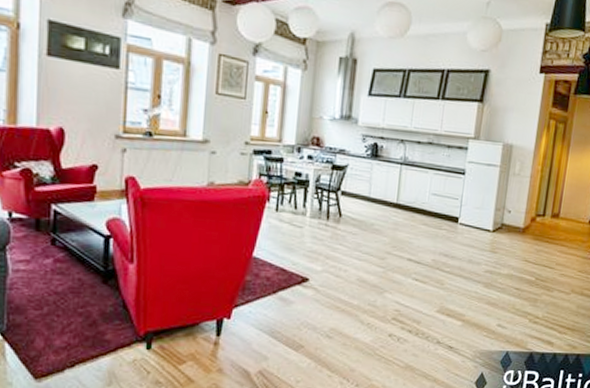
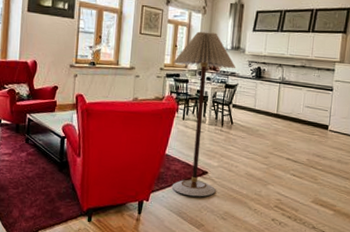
floor lamp: none [261,93,345,311] -> present [171,31,236,197]

